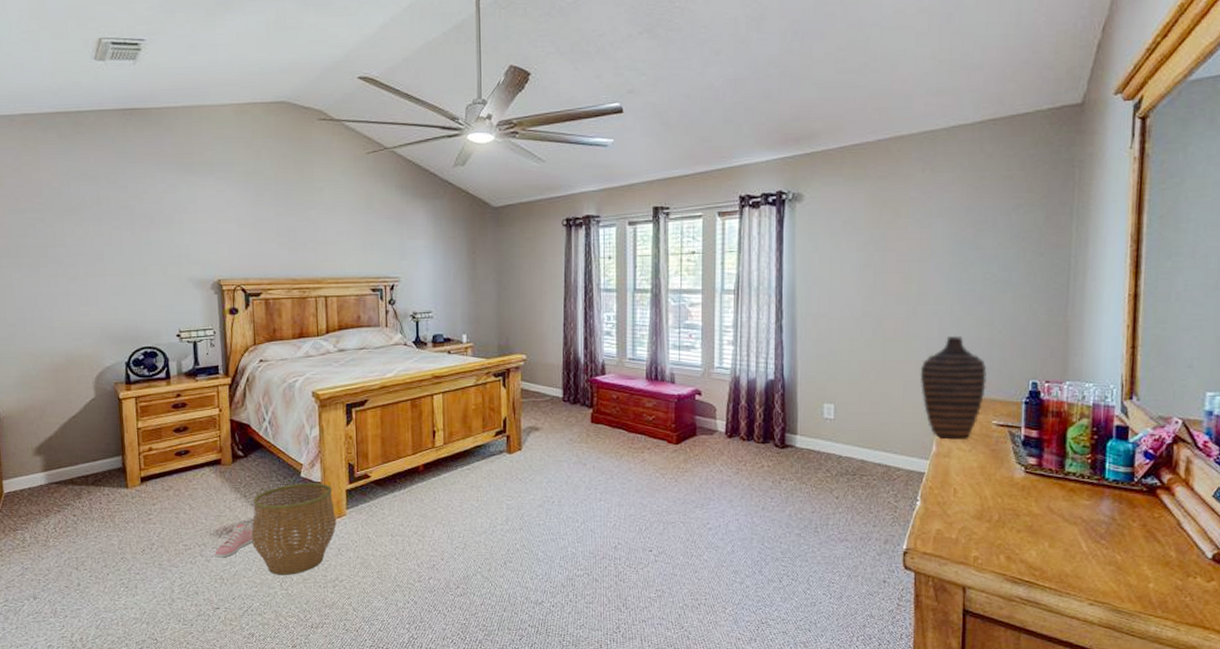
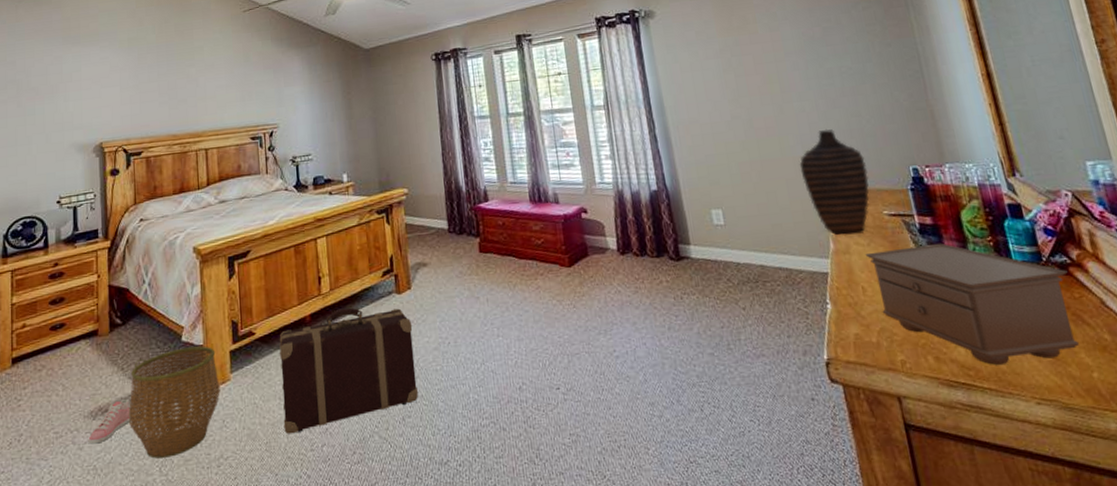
suitcase: none [392,462,521,566] -> present [279,307,419,434]
jewelry box: none [964,455,1155,568] -> present [865,243,1079,365]

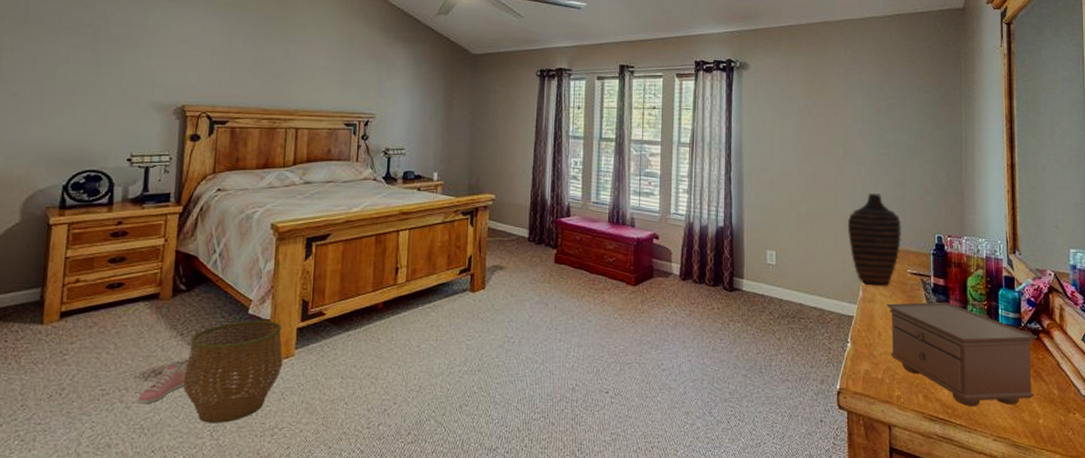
suitcase: present [279,307,419,434] -> none [343,299,482,411]

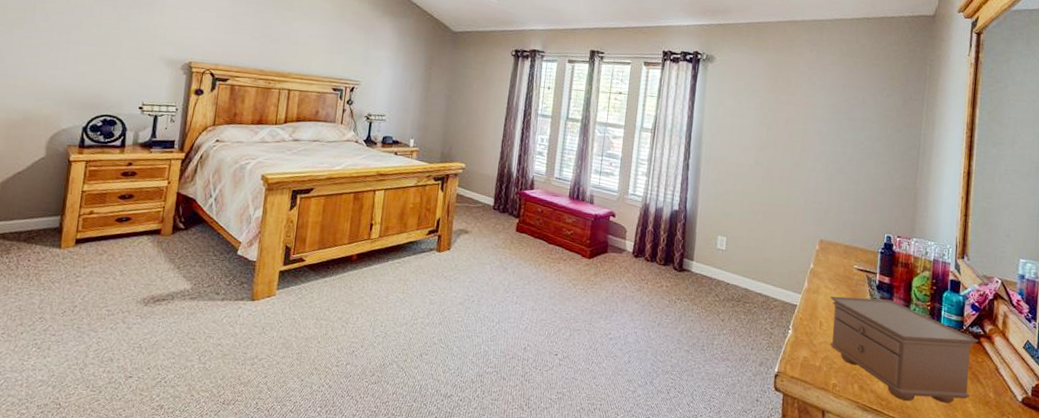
sneaker: present [137,364,186,404] -> none [137,294,181,327]
basket: present [182,320,283,423] -> none [177,260,267,350]
decorative vase: present [847,192,901,286] -> none [798,189,852,280]

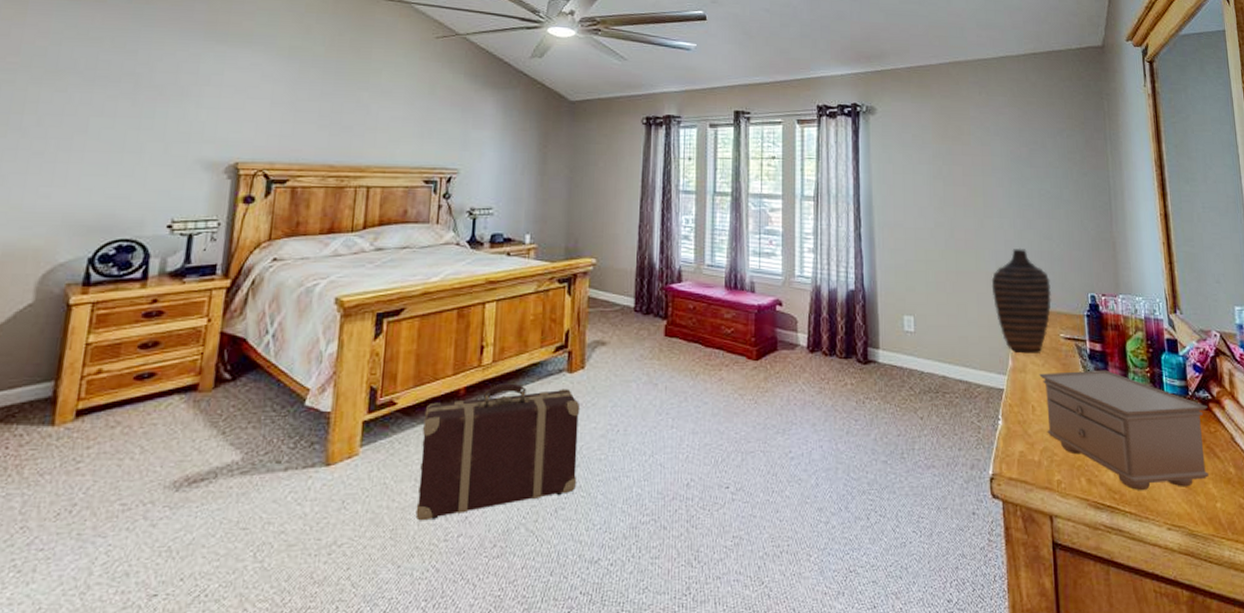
suitcase: none [316,254,445,350] -> present [415,383,581,521]
decorative vase: none [798,189,852,280] -> present [991,248,1051,354]

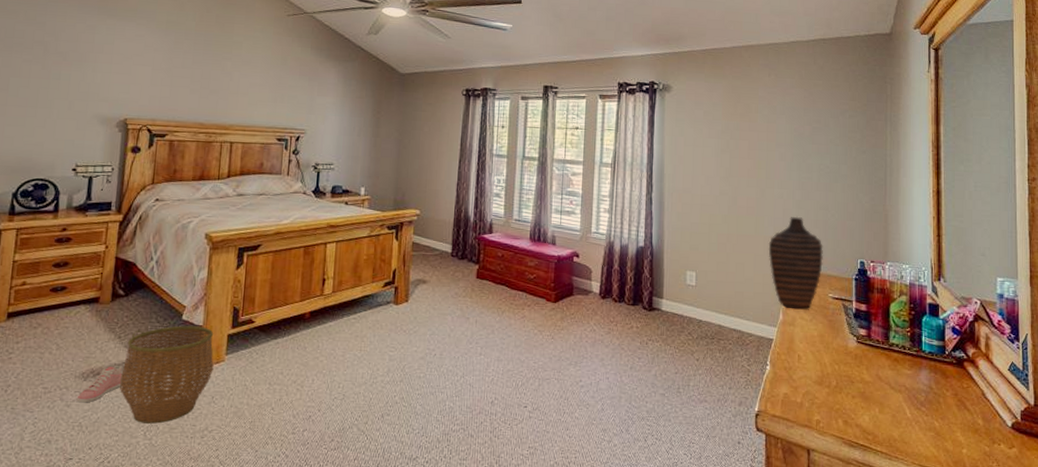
sneaker: none [165,469,227,521] -> present [76,366,123,403]
basket: none [221,413,345,542] -> present [119,325,214,424]
suitcase: present [415,383,581,521] -> none [269,310,404,417]
jewelry box: present [1039,370,1209,490] -> none [806,327,962,434]

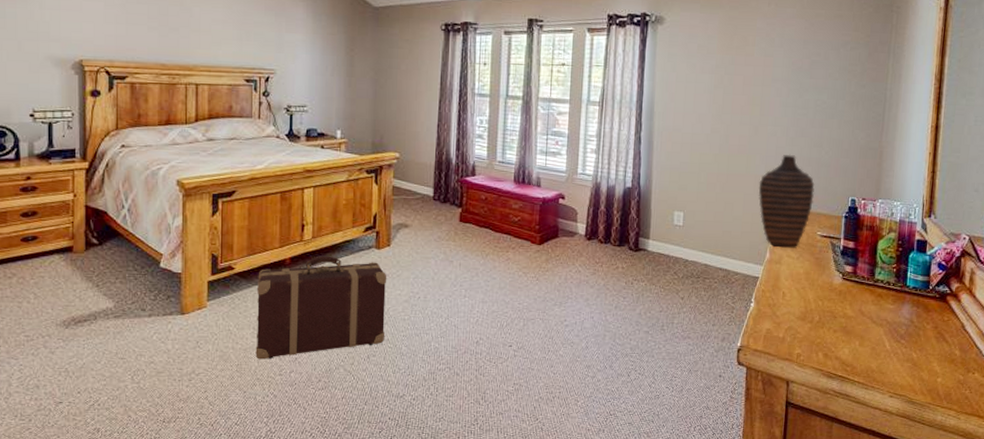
sneaker: present [76,366,123,403] -> none [60,313,104,350]
basket: present [119,325,214,424] -> none [102,273,196,368]
suitcase: none [269,310,404,417] -> present [255,255,387,360]

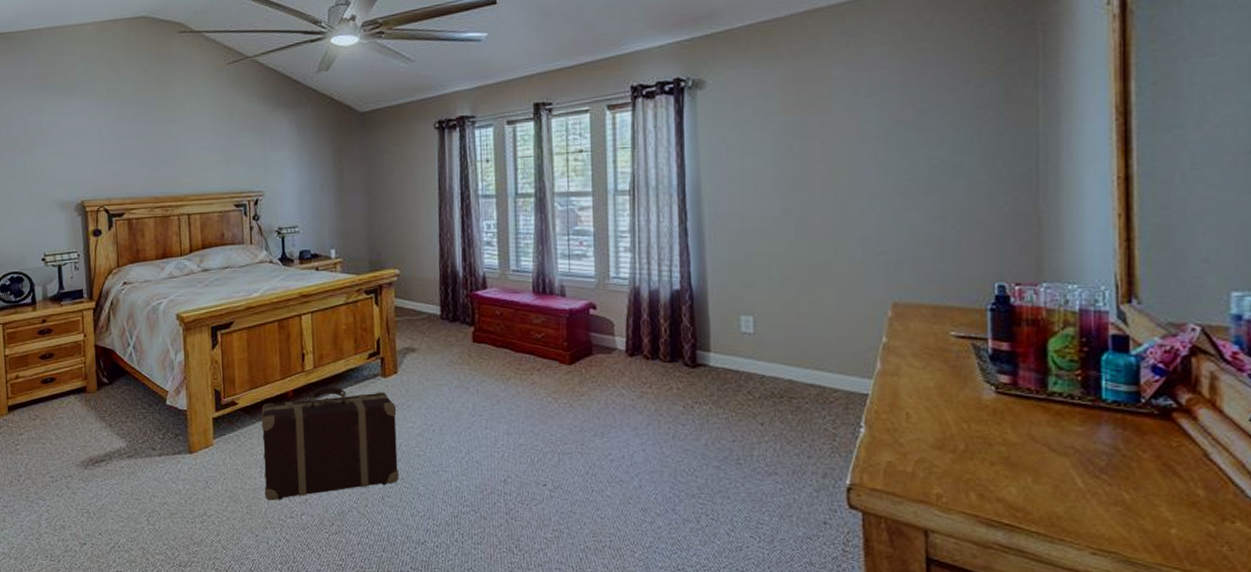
decorative vase: present [758,154,815,248] -> none [856,232,940,355]

